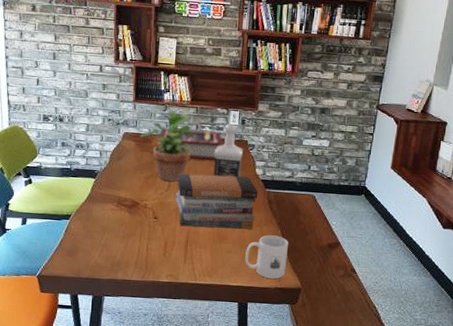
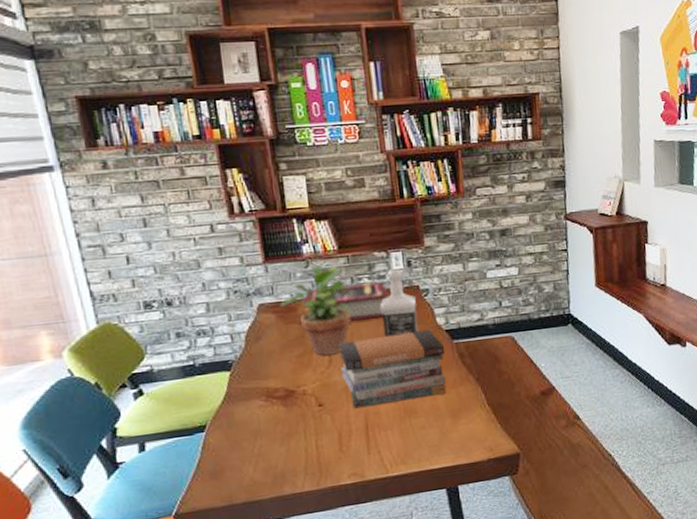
mug: present [245,235,288,279] -> none [443,394,497,450]

